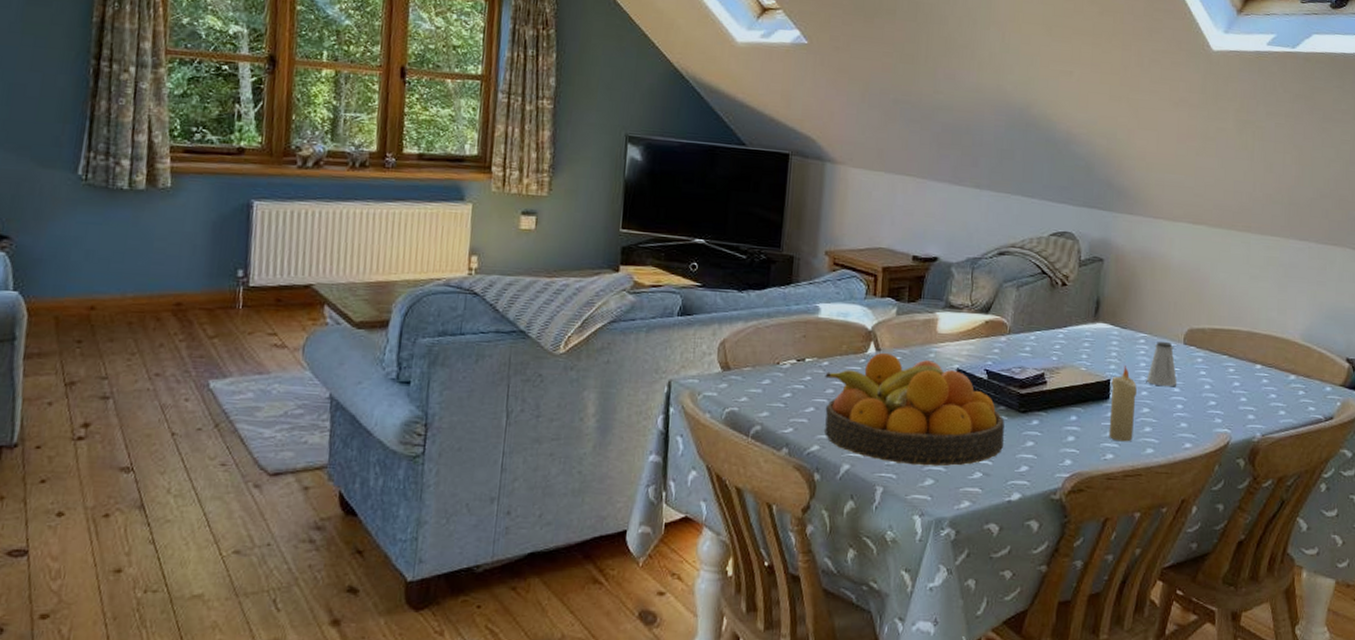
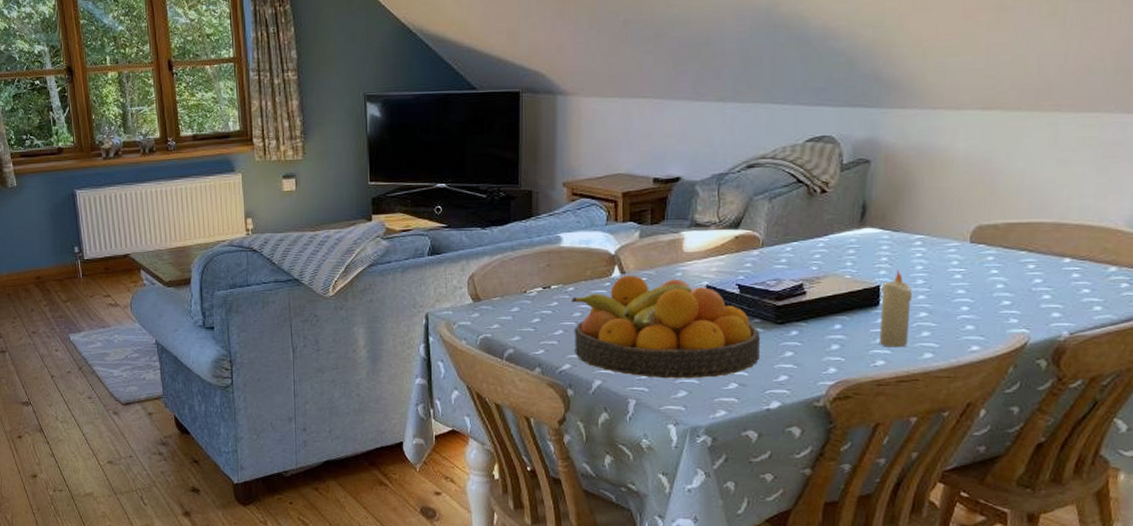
saltshaker: present [1146,341,1178,387] -> none [923,241,962,289]

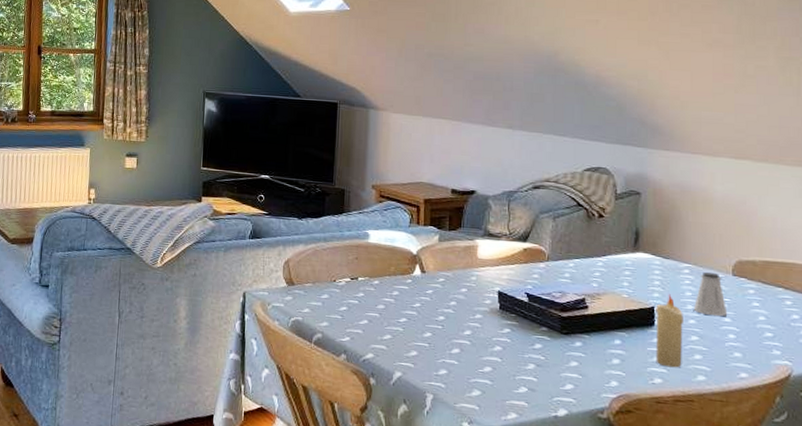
fruit bowl: present [571,274,760,379] -> none [376,274,547,380]
saltshaker: none [923,241,962,289] -> present [693,271,728,317]

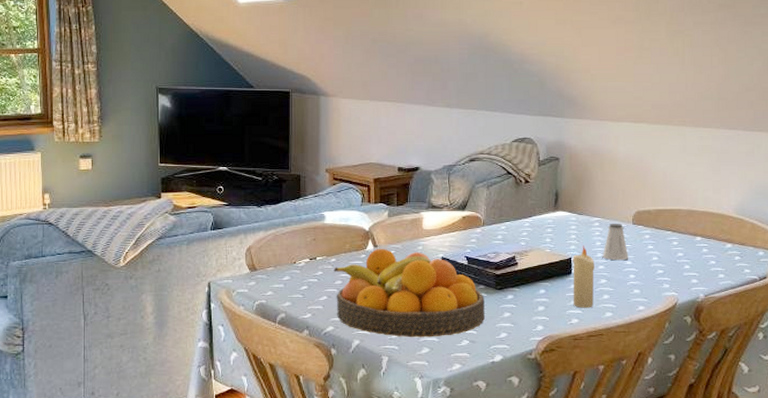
fruit bowl: none [376,274,547,380] -> present [334,248,485,338]

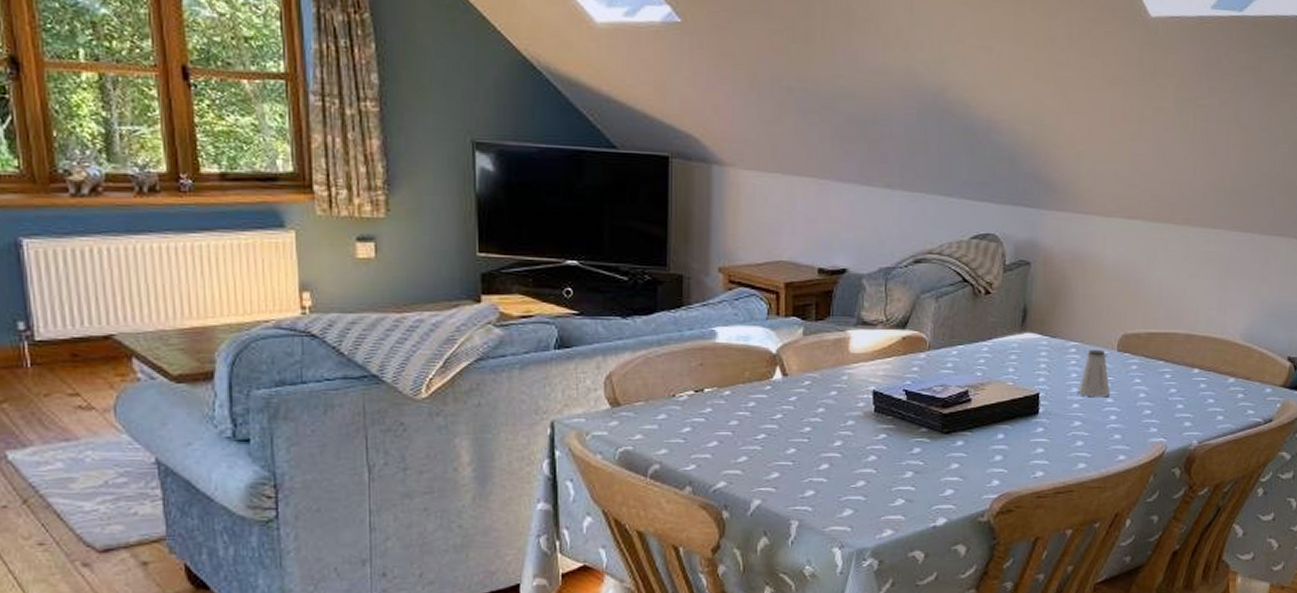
fruit bowl: present [334,248,485,338] -> none [727,377,927,496]
candle: present [572,245,594,308] -> none [1038,377,1068,458]

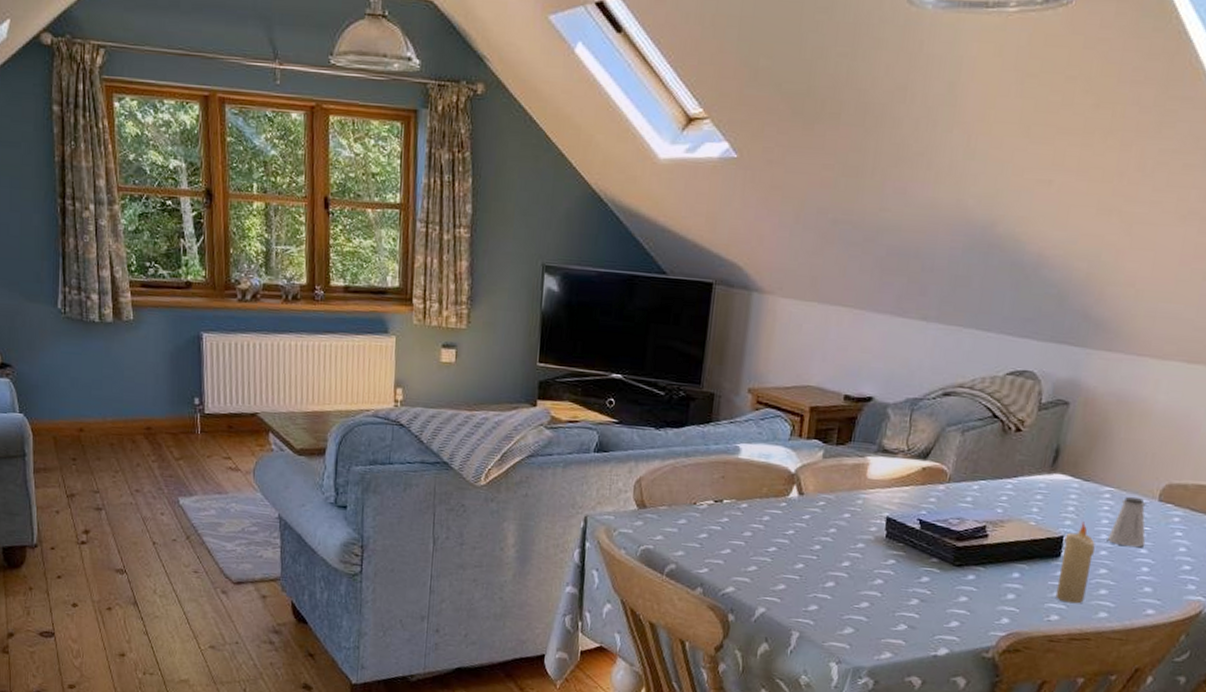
candle: none [1038,377,1068,458] -> present [1055,521,1095,604]

